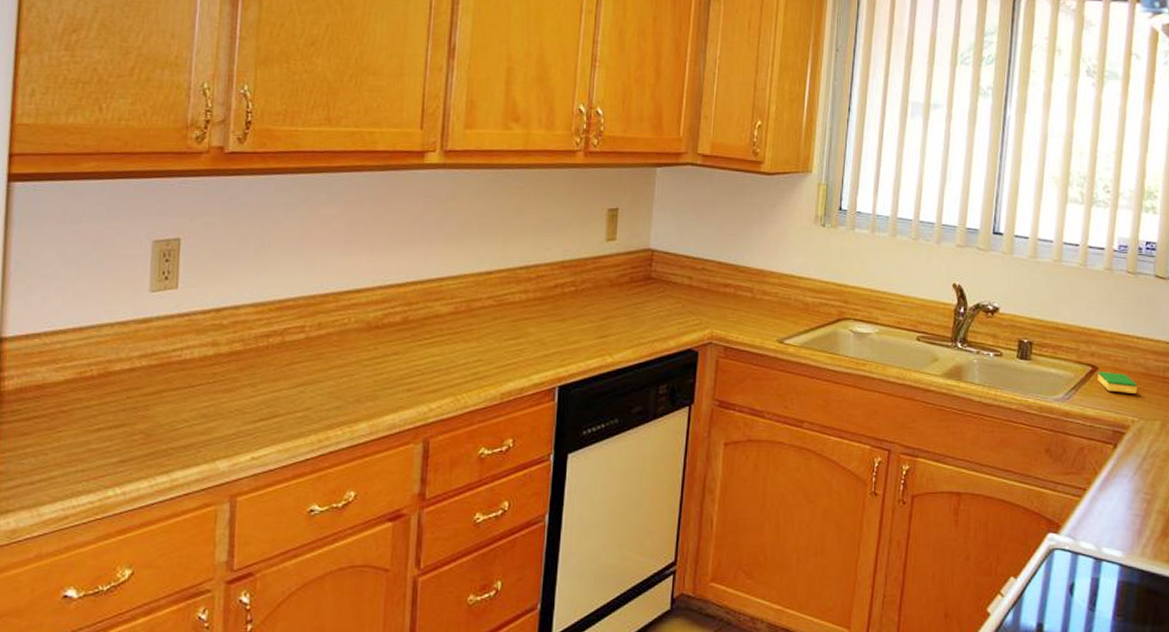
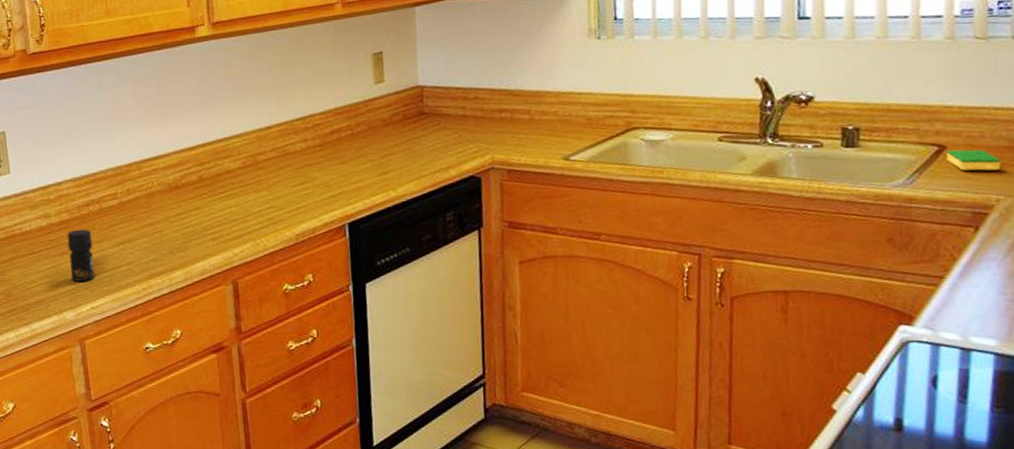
jar: none [233,363,267,426] -> present [67,229,94,282]

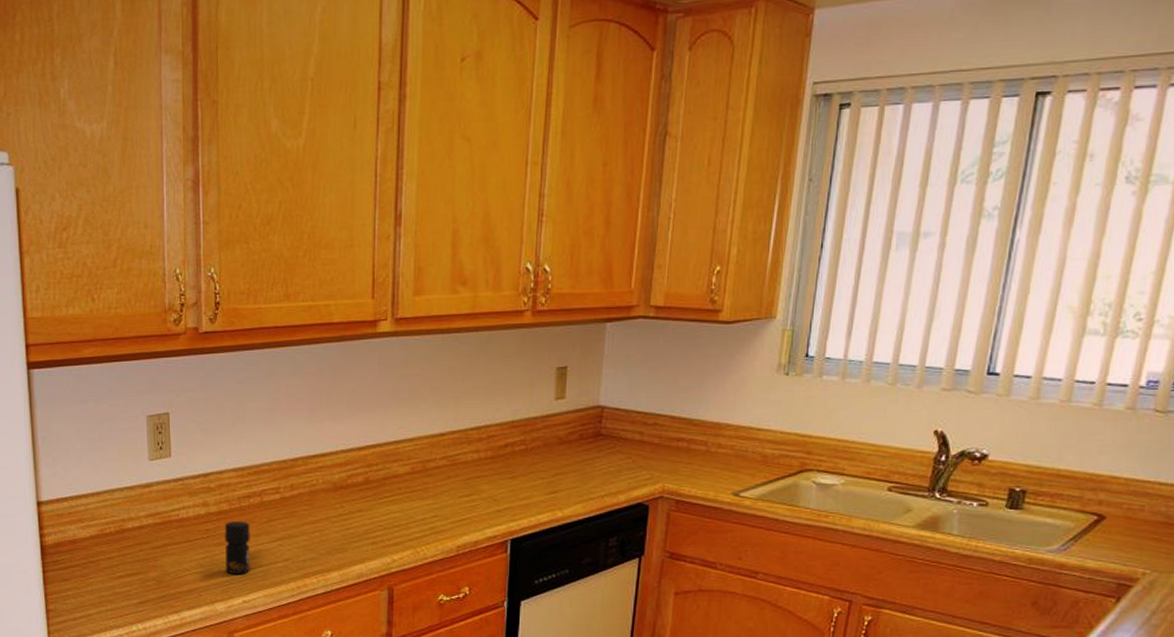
dish sponge: present [946,149,1001,171] -> none [1104,521,1155,544]

